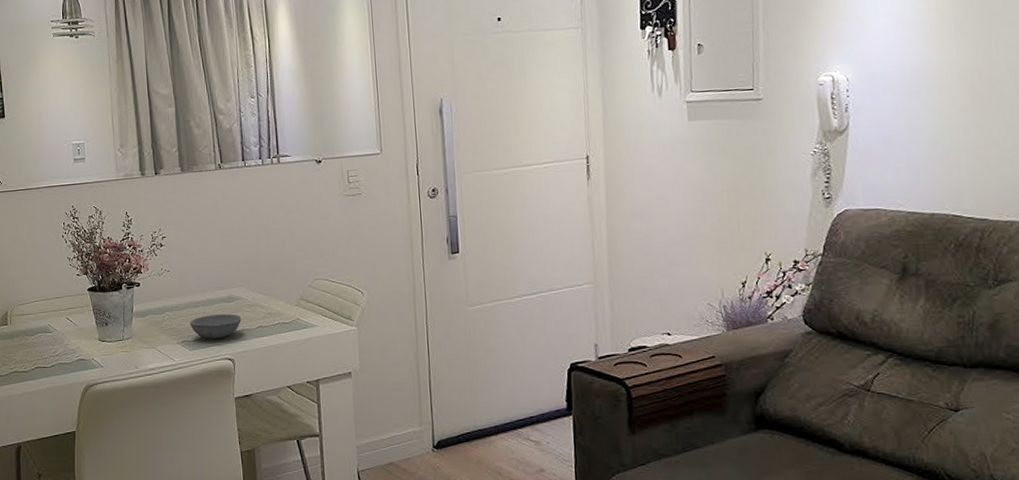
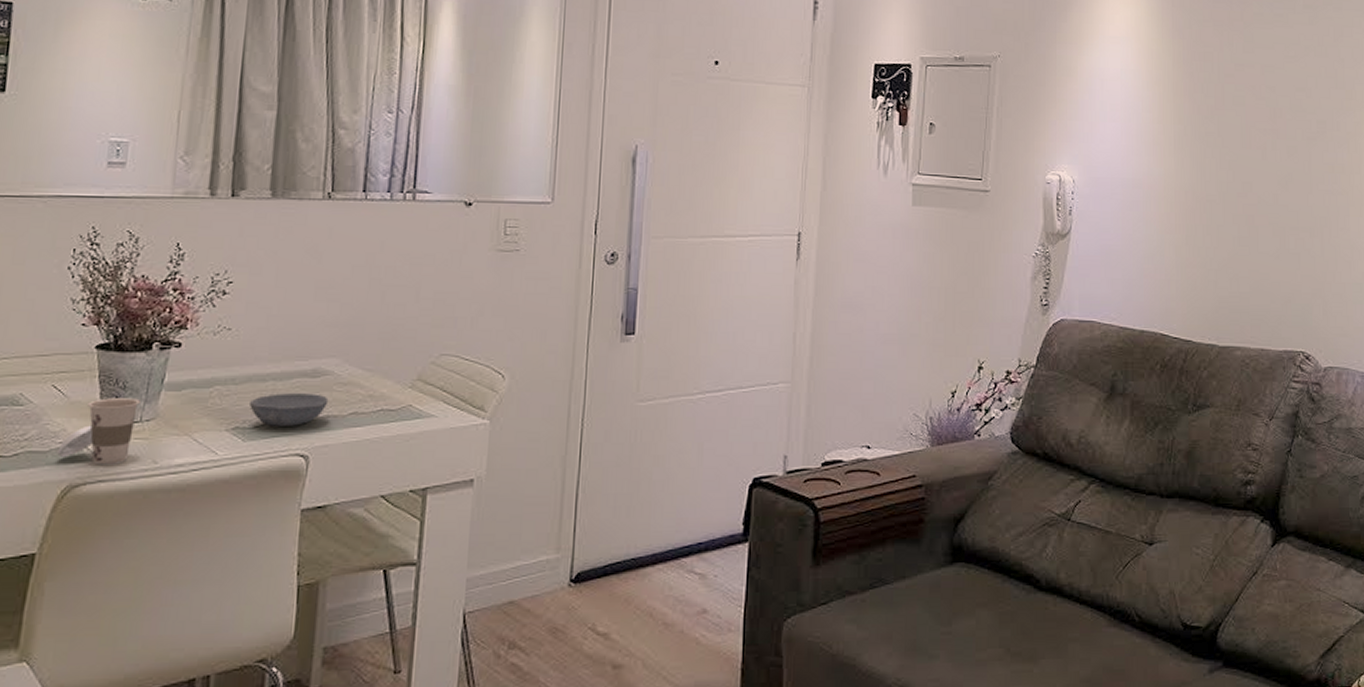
cup: none [77,324,121,371] -> present [57,398,140,465]

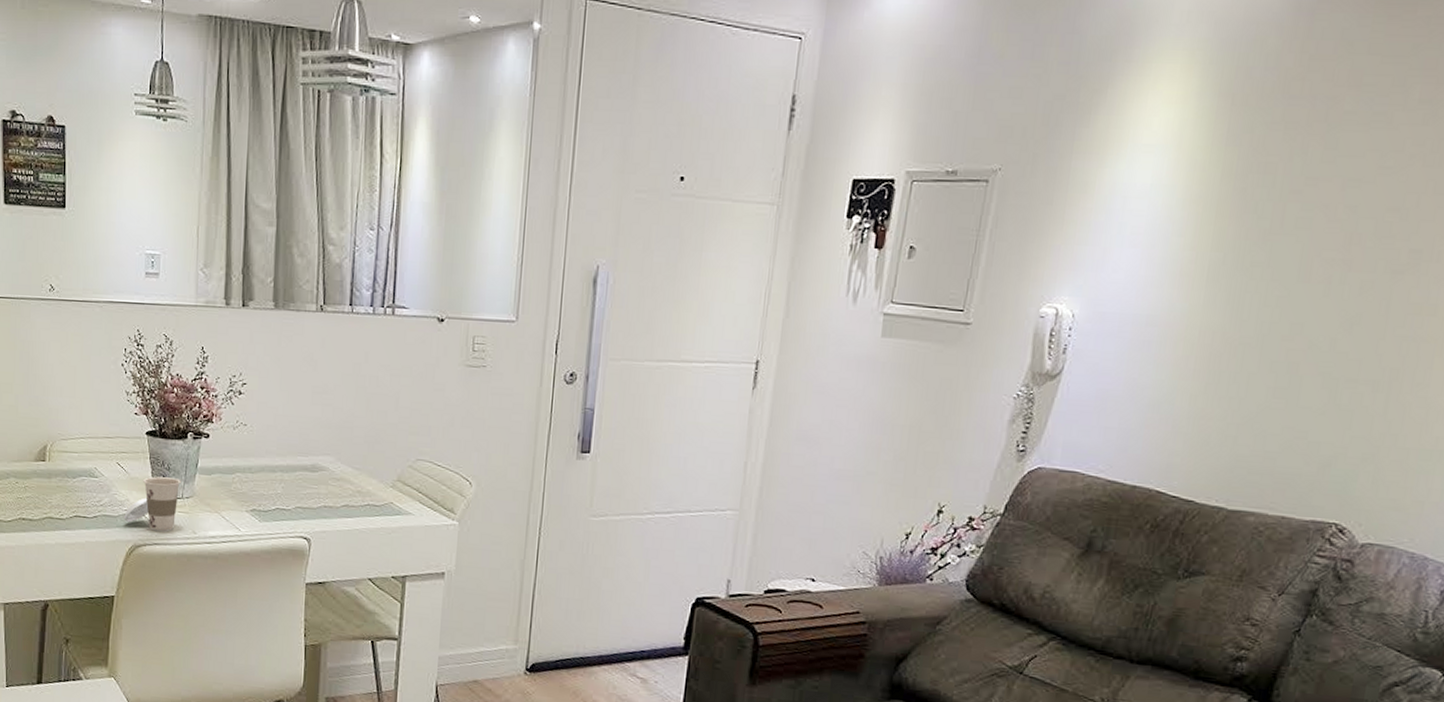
bowl: present [250,393,329,426] -> none [263,483,325,513]

